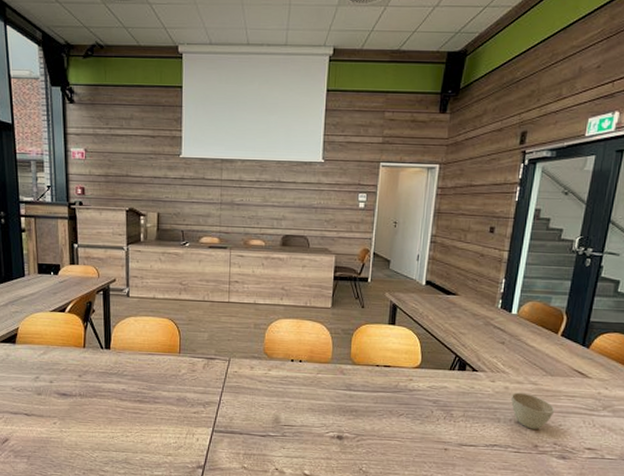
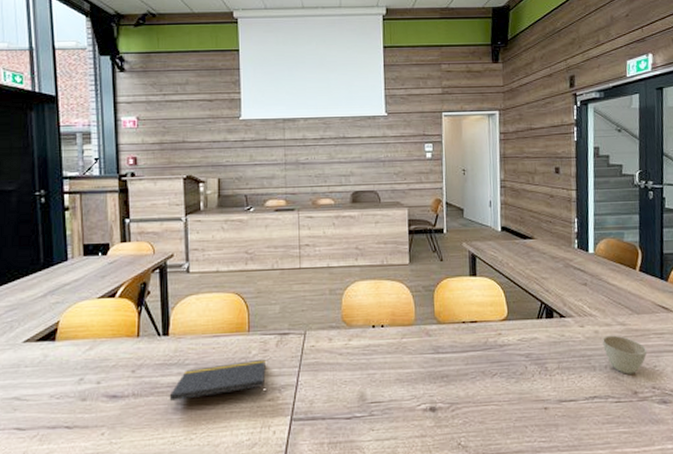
notepad: none [109,377,193,409] -> present [169,358,266,402]

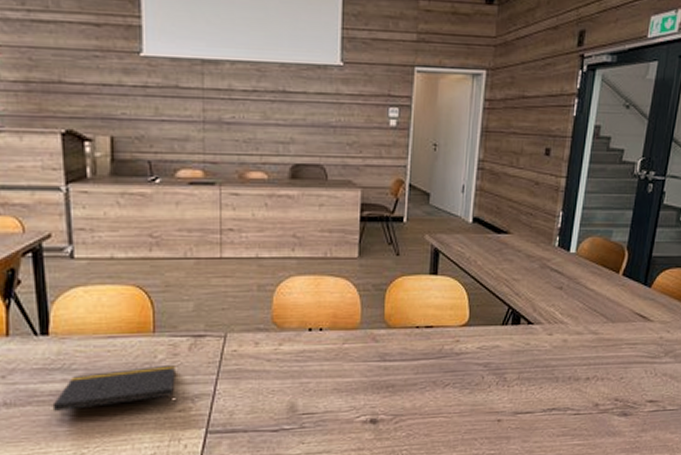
cup: present [603,335,647,374] -> none [570,345,616,386]

